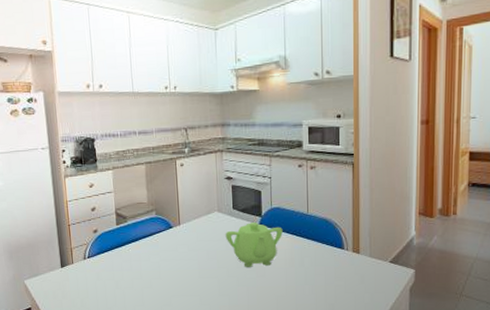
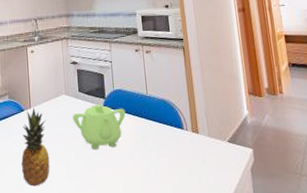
fruit: none [169,225,200,301] -> present [21,108,50,187]

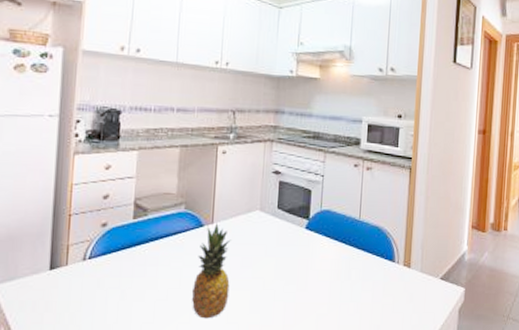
teapot: present [72,104,126,149] -> none [265,226,331,279]

